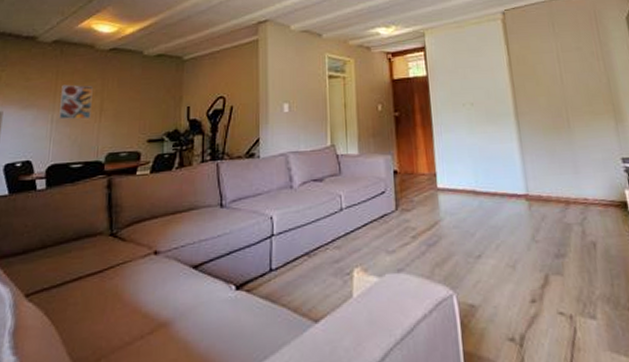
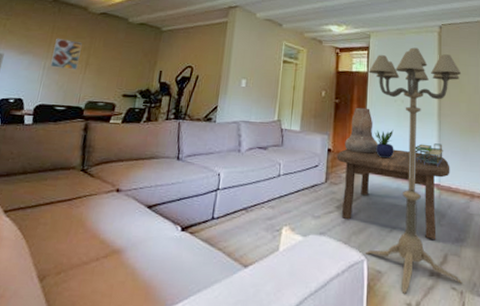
coffee table: none [405,160,538,260] -> present [337,148,450,239]
vessel: none [412,117,451,171] -> present [345,107,378,154]
floor lamp: none [428,40,571,327] -> present [366,47,463,294]
potted plant: none [445,138,471,173] -> present [374,129,394,159]
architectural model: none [493,147,528,175] -> present [414,143,443,167]

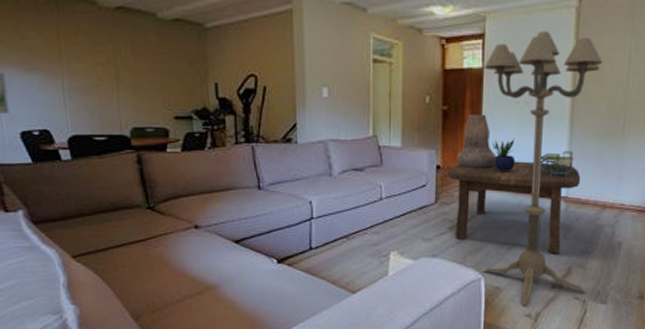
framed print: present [50,38,82,70] -> none [66,47,107,89]

